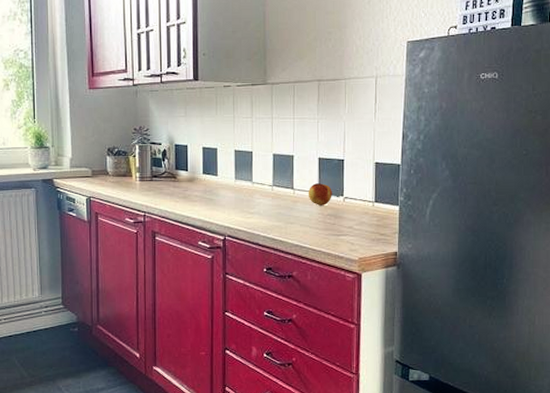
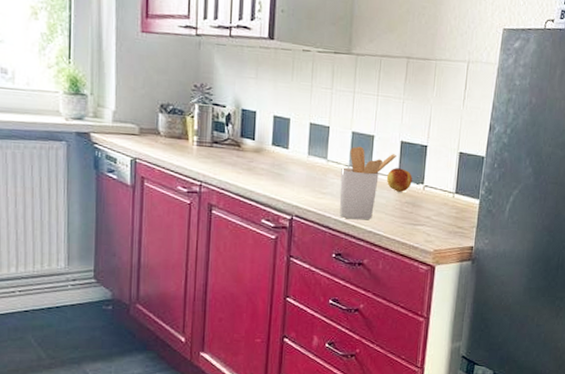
utensil holder: none [266,166,316,235] -> present [339,146,397,220]

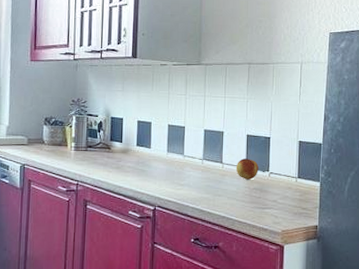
utensil holder: present [339,146,397,220] -> none [195,141,244,207]

